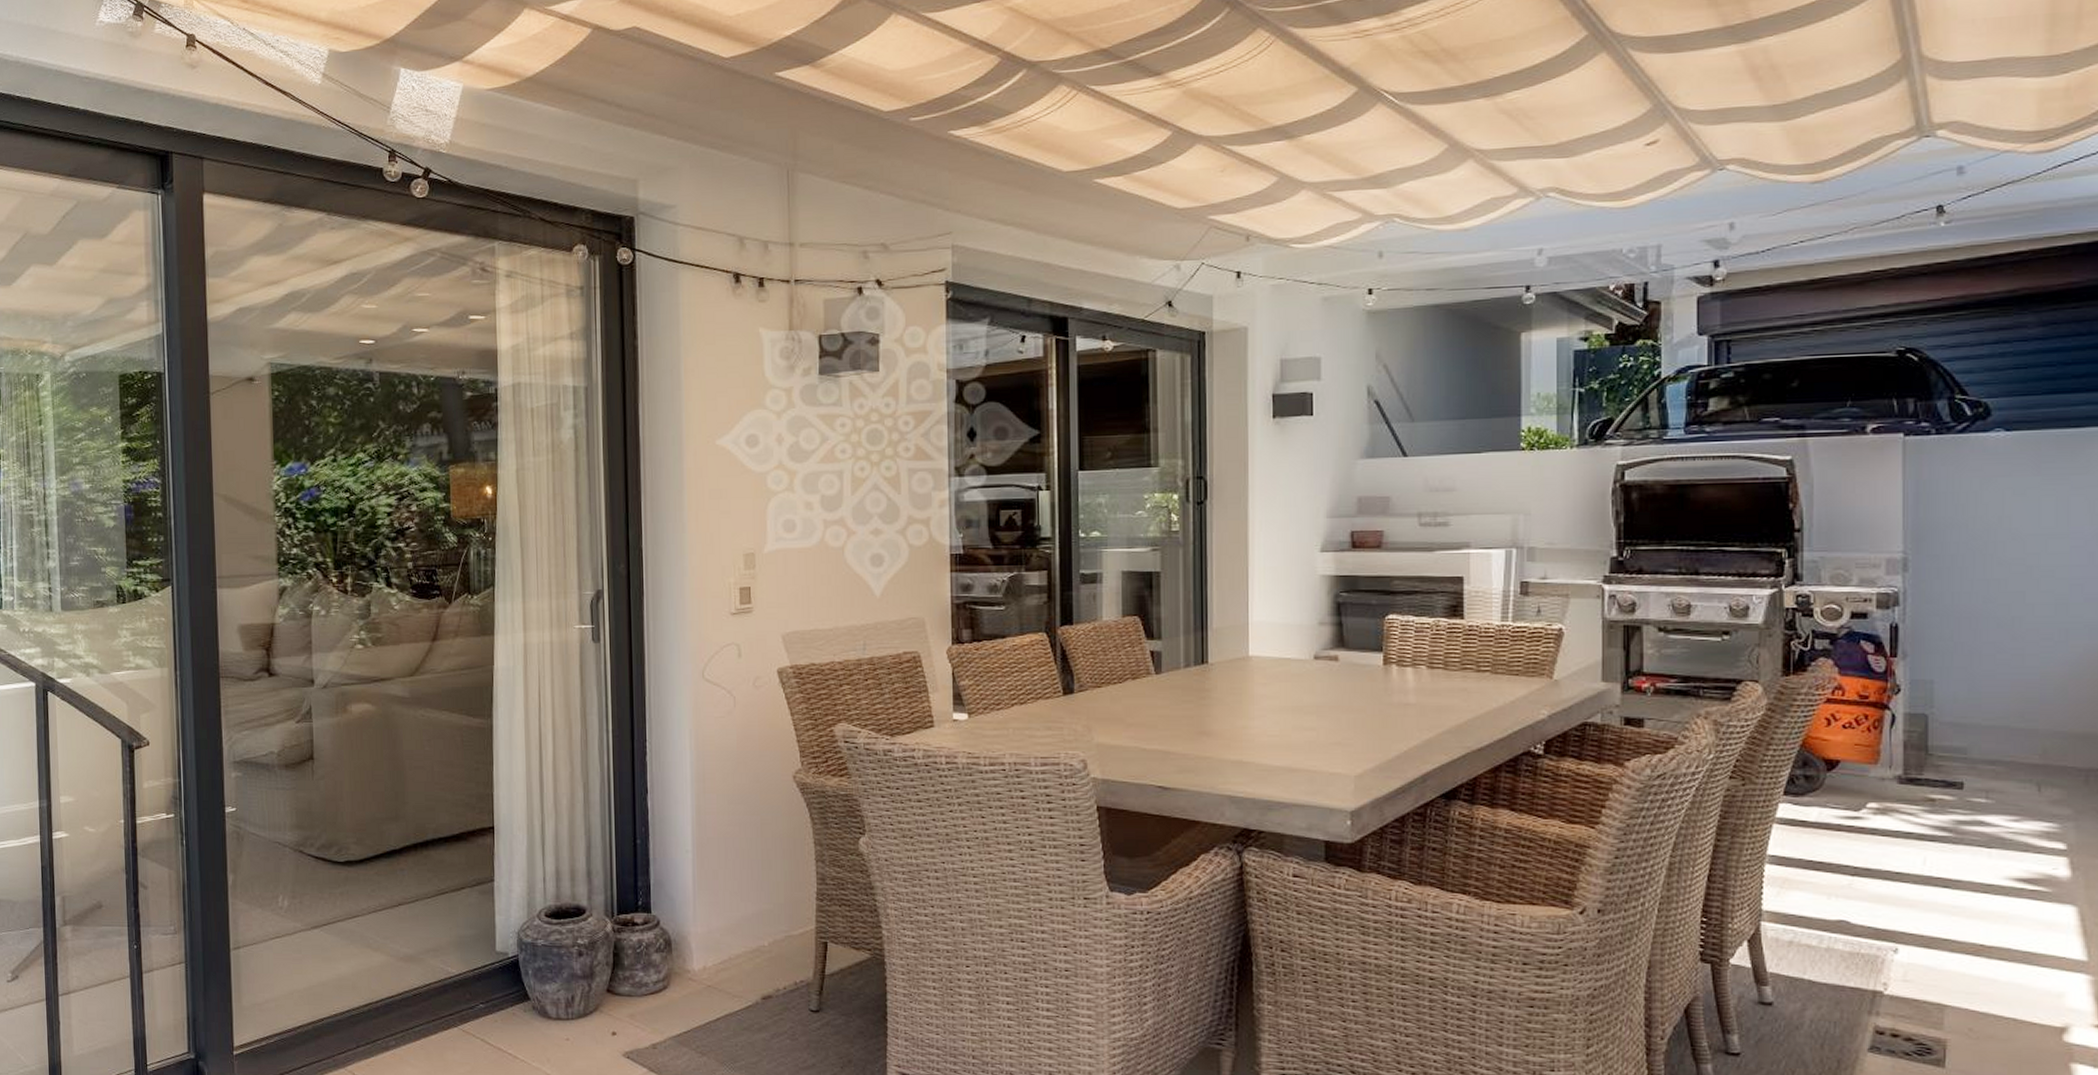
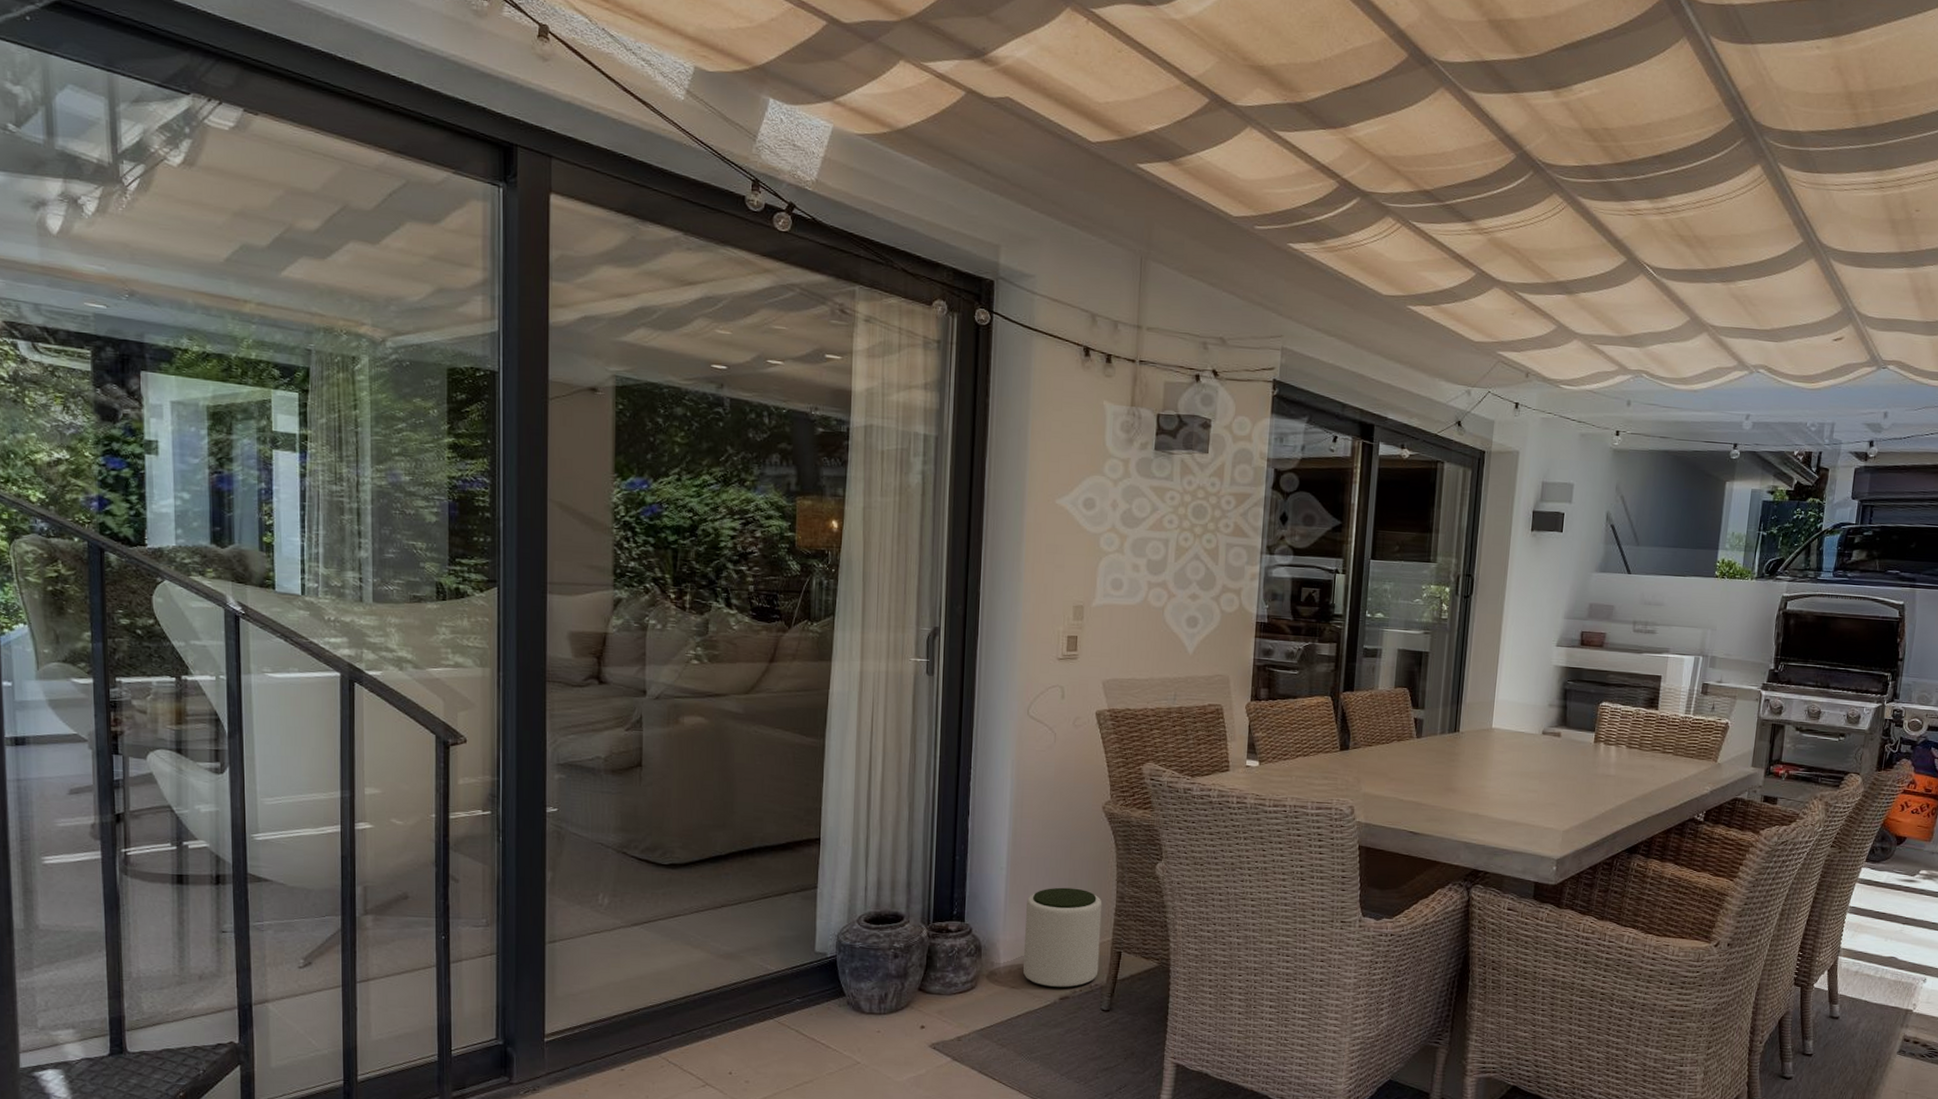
plant pot: none [717,870,803,986] -> present [1023,887,1102,988]

